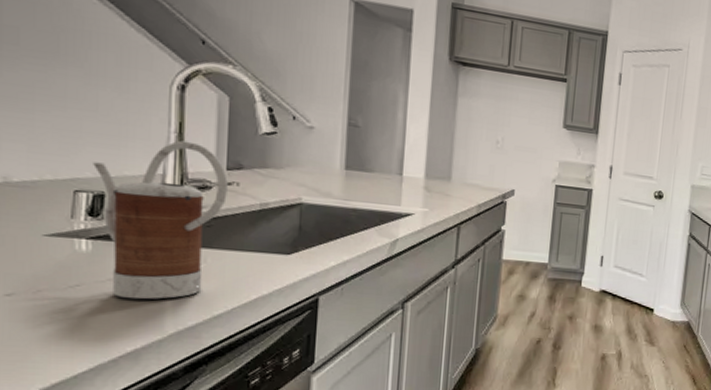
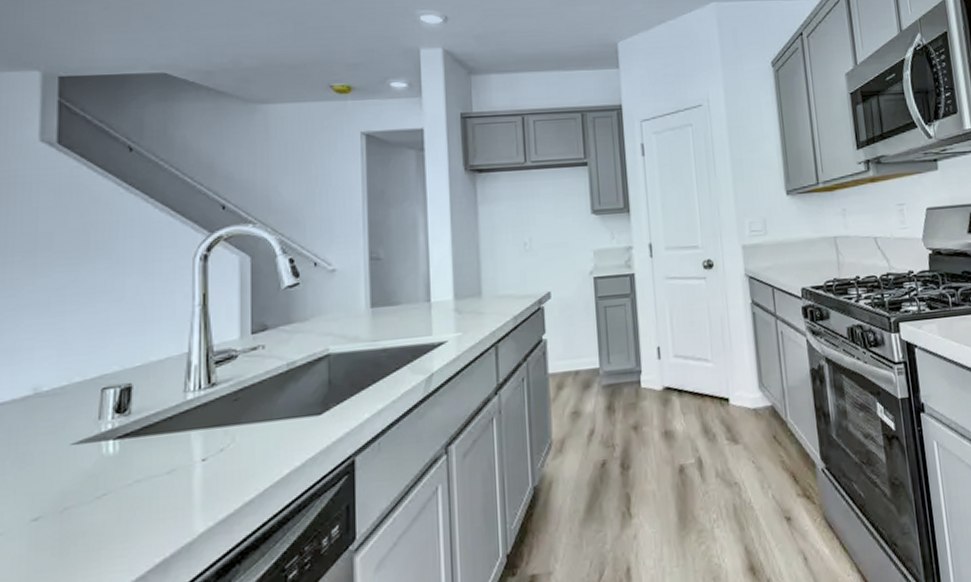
kettle: present [93,140,228,300] -> none [120,311,253,500]

